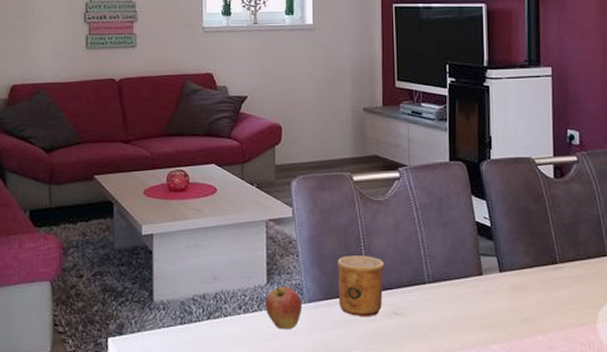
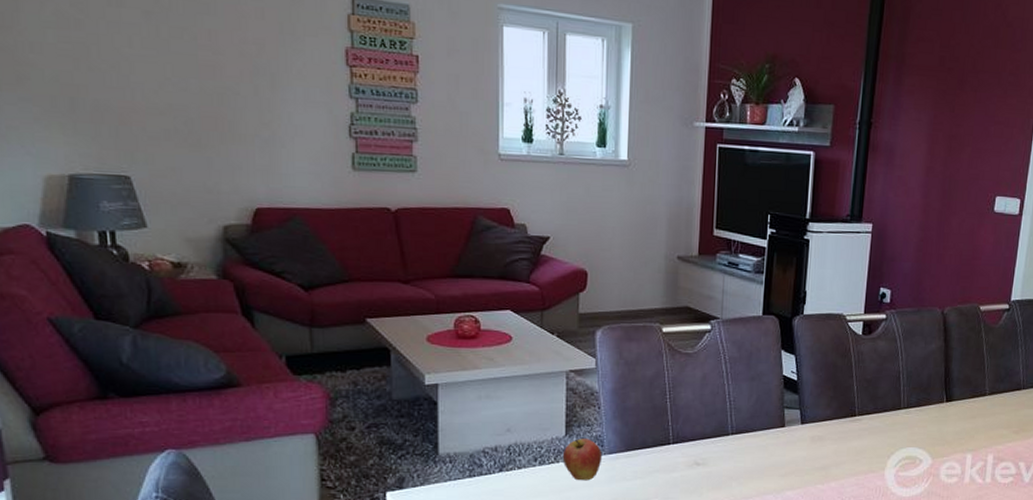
cup: present [337,255,385,318] -> none [640,408,690,468]

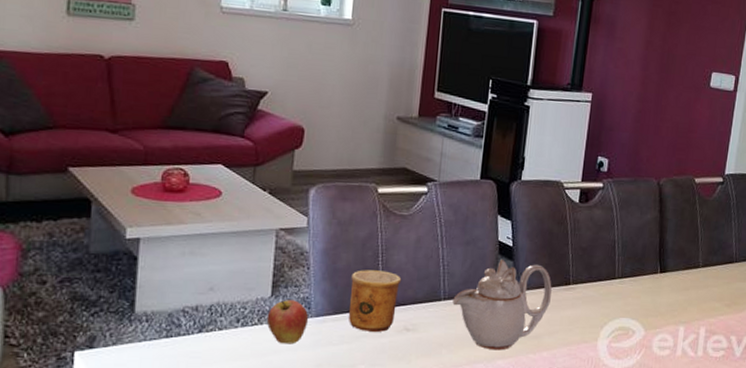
cup: none [640,408,690,468] -> present [348,270,402,333]
teapot: none [740,394,838,482] -> present [452,260,552,351]

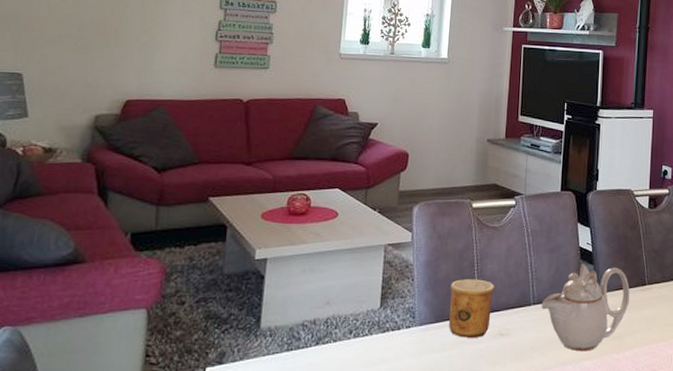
fruit: present [266,300,309,344] -> none [376,310,414,353]

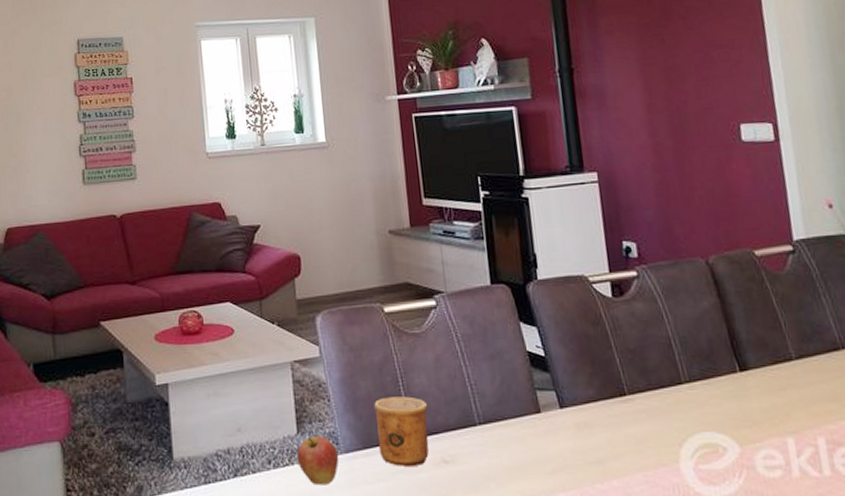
fruit: none [376,310,414,353] -> present [296,436,339,486]
teapot: present [541,264,630,352] -> none [489,373,607,481]

